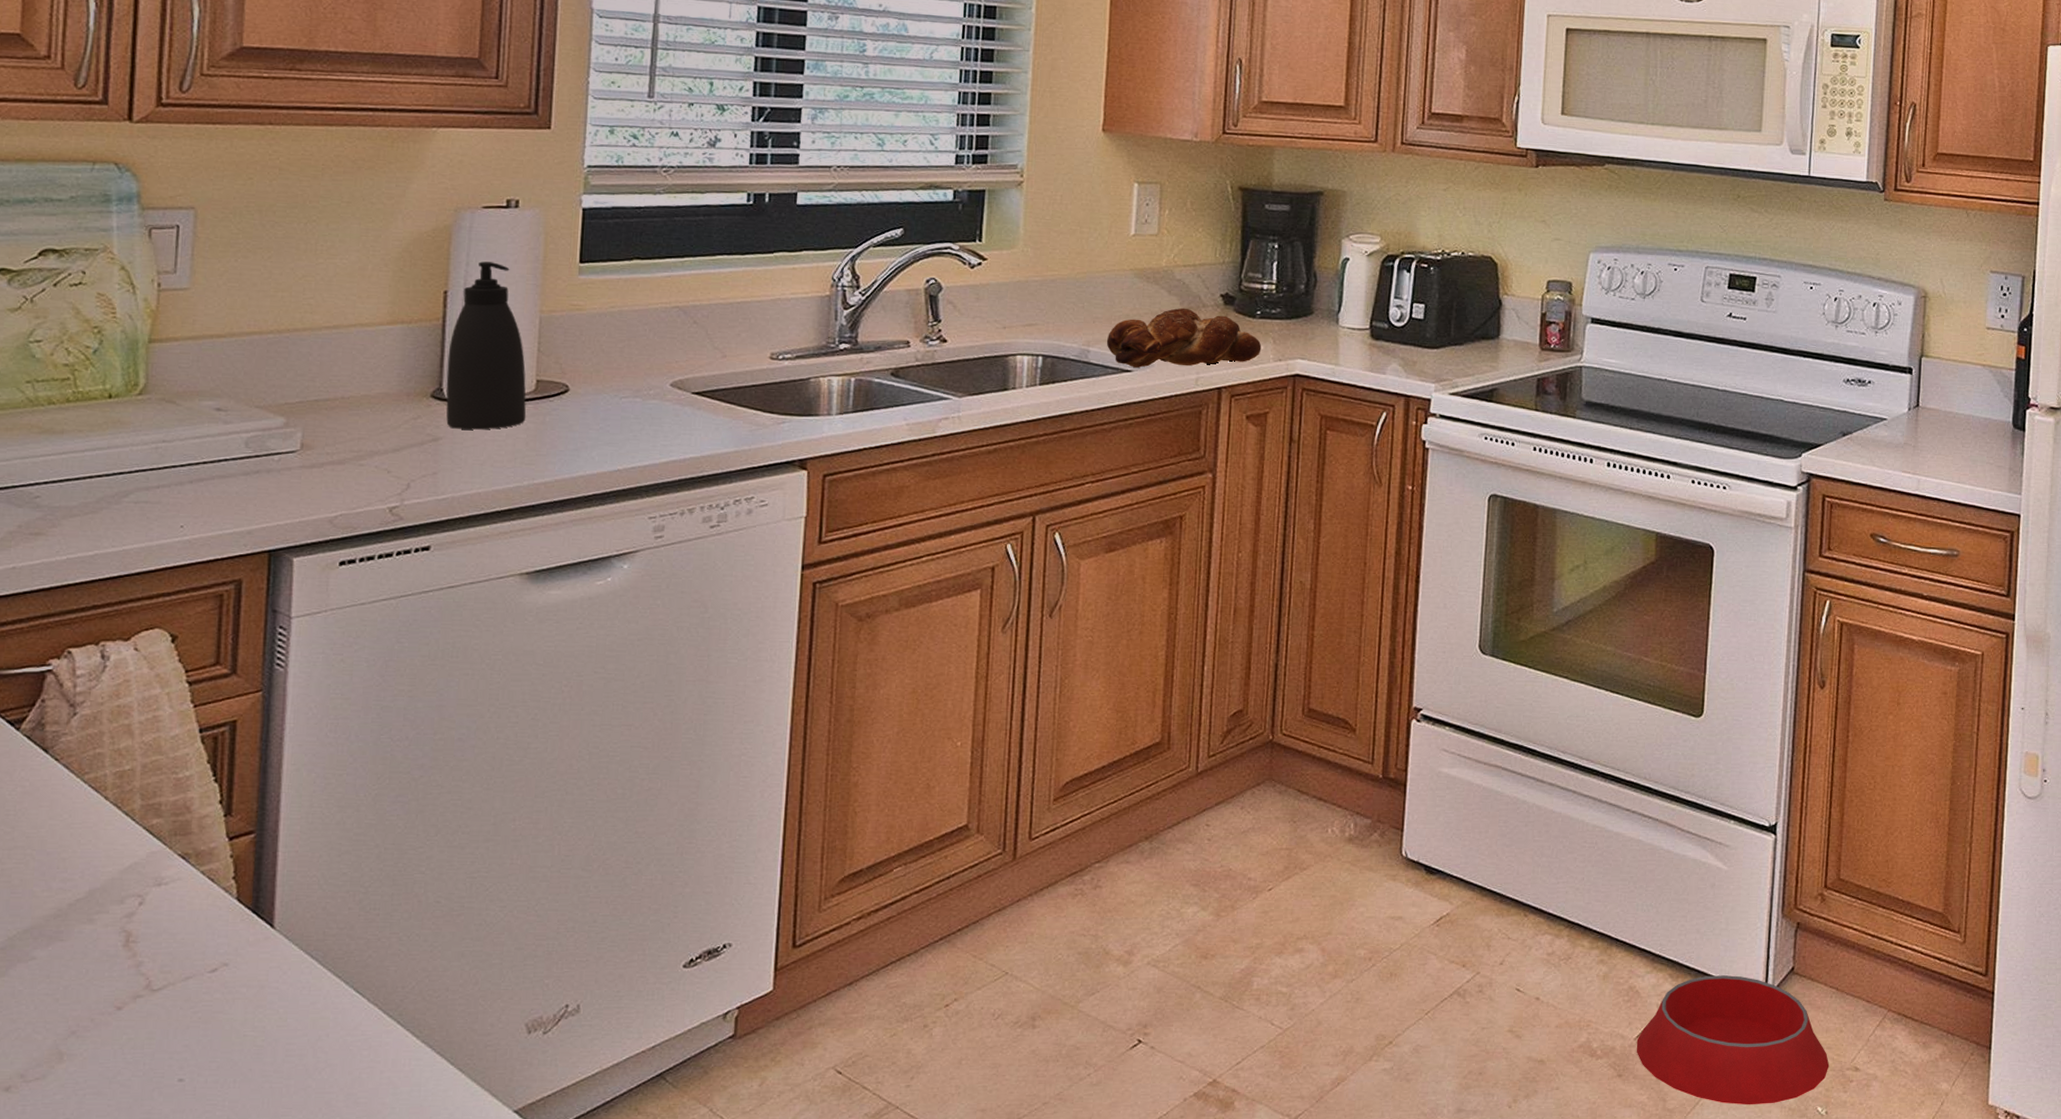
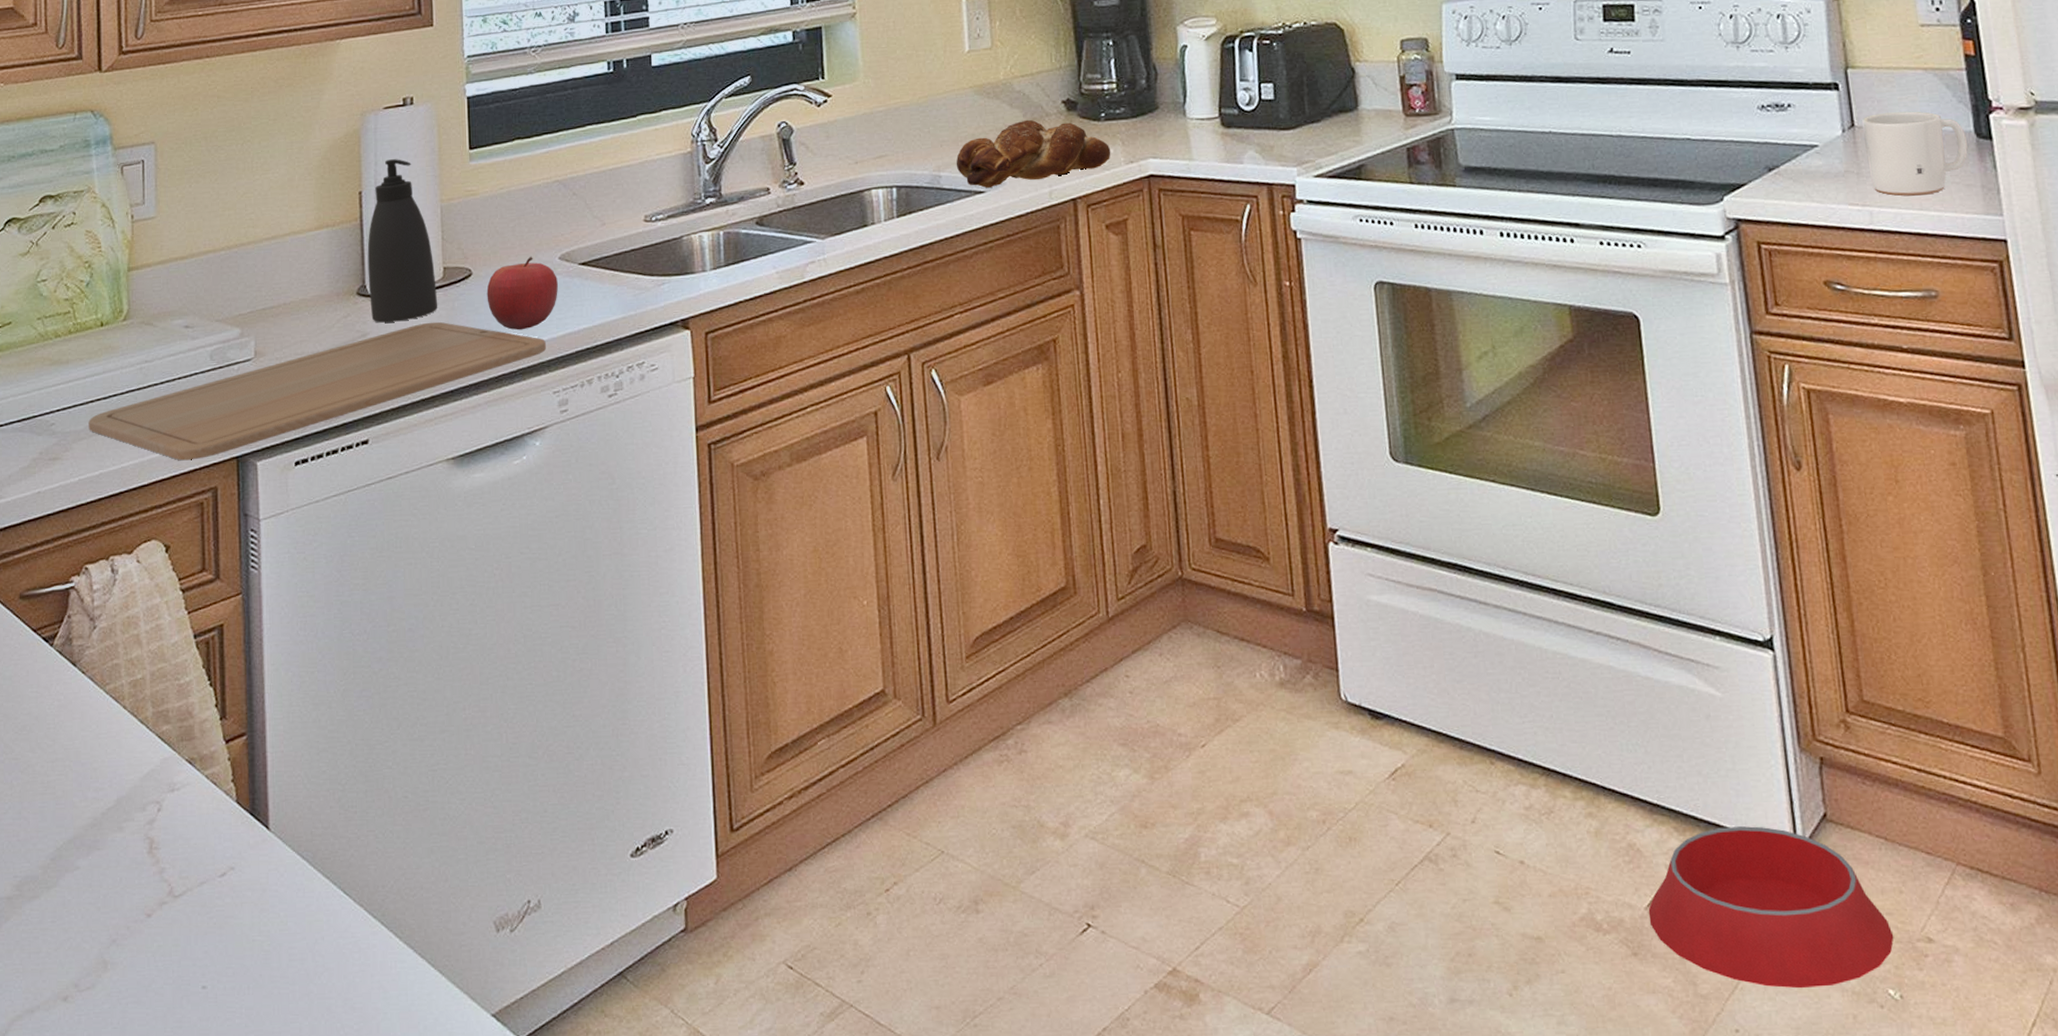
chopping board: none [84,434,647,550] -> present [88,321,547,461]
fruit: none [583,379,666,453] -> present [486,256,558,331]
mug: none [1923,398,2005,471] -> present [1861,111,1968,196]

